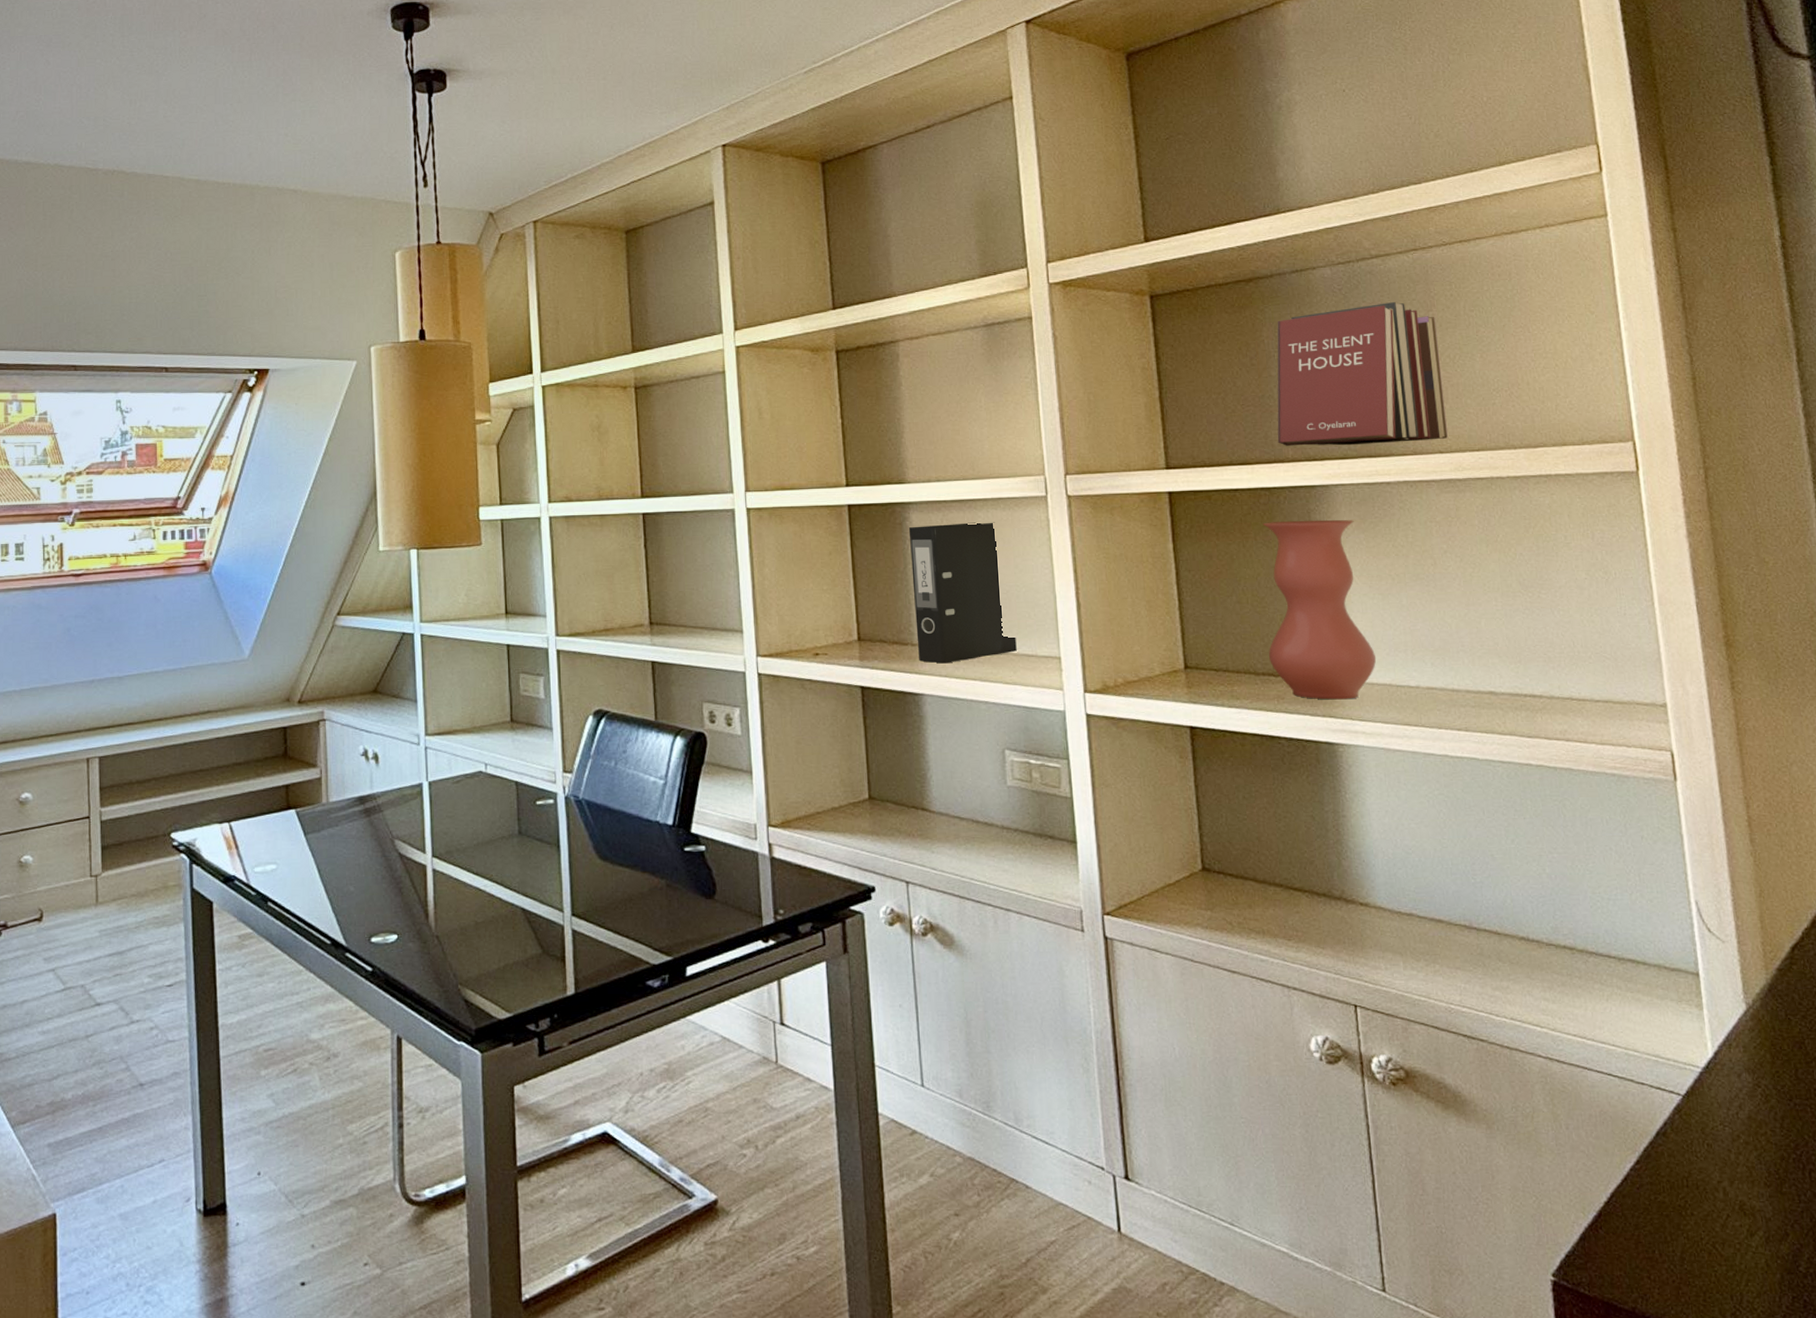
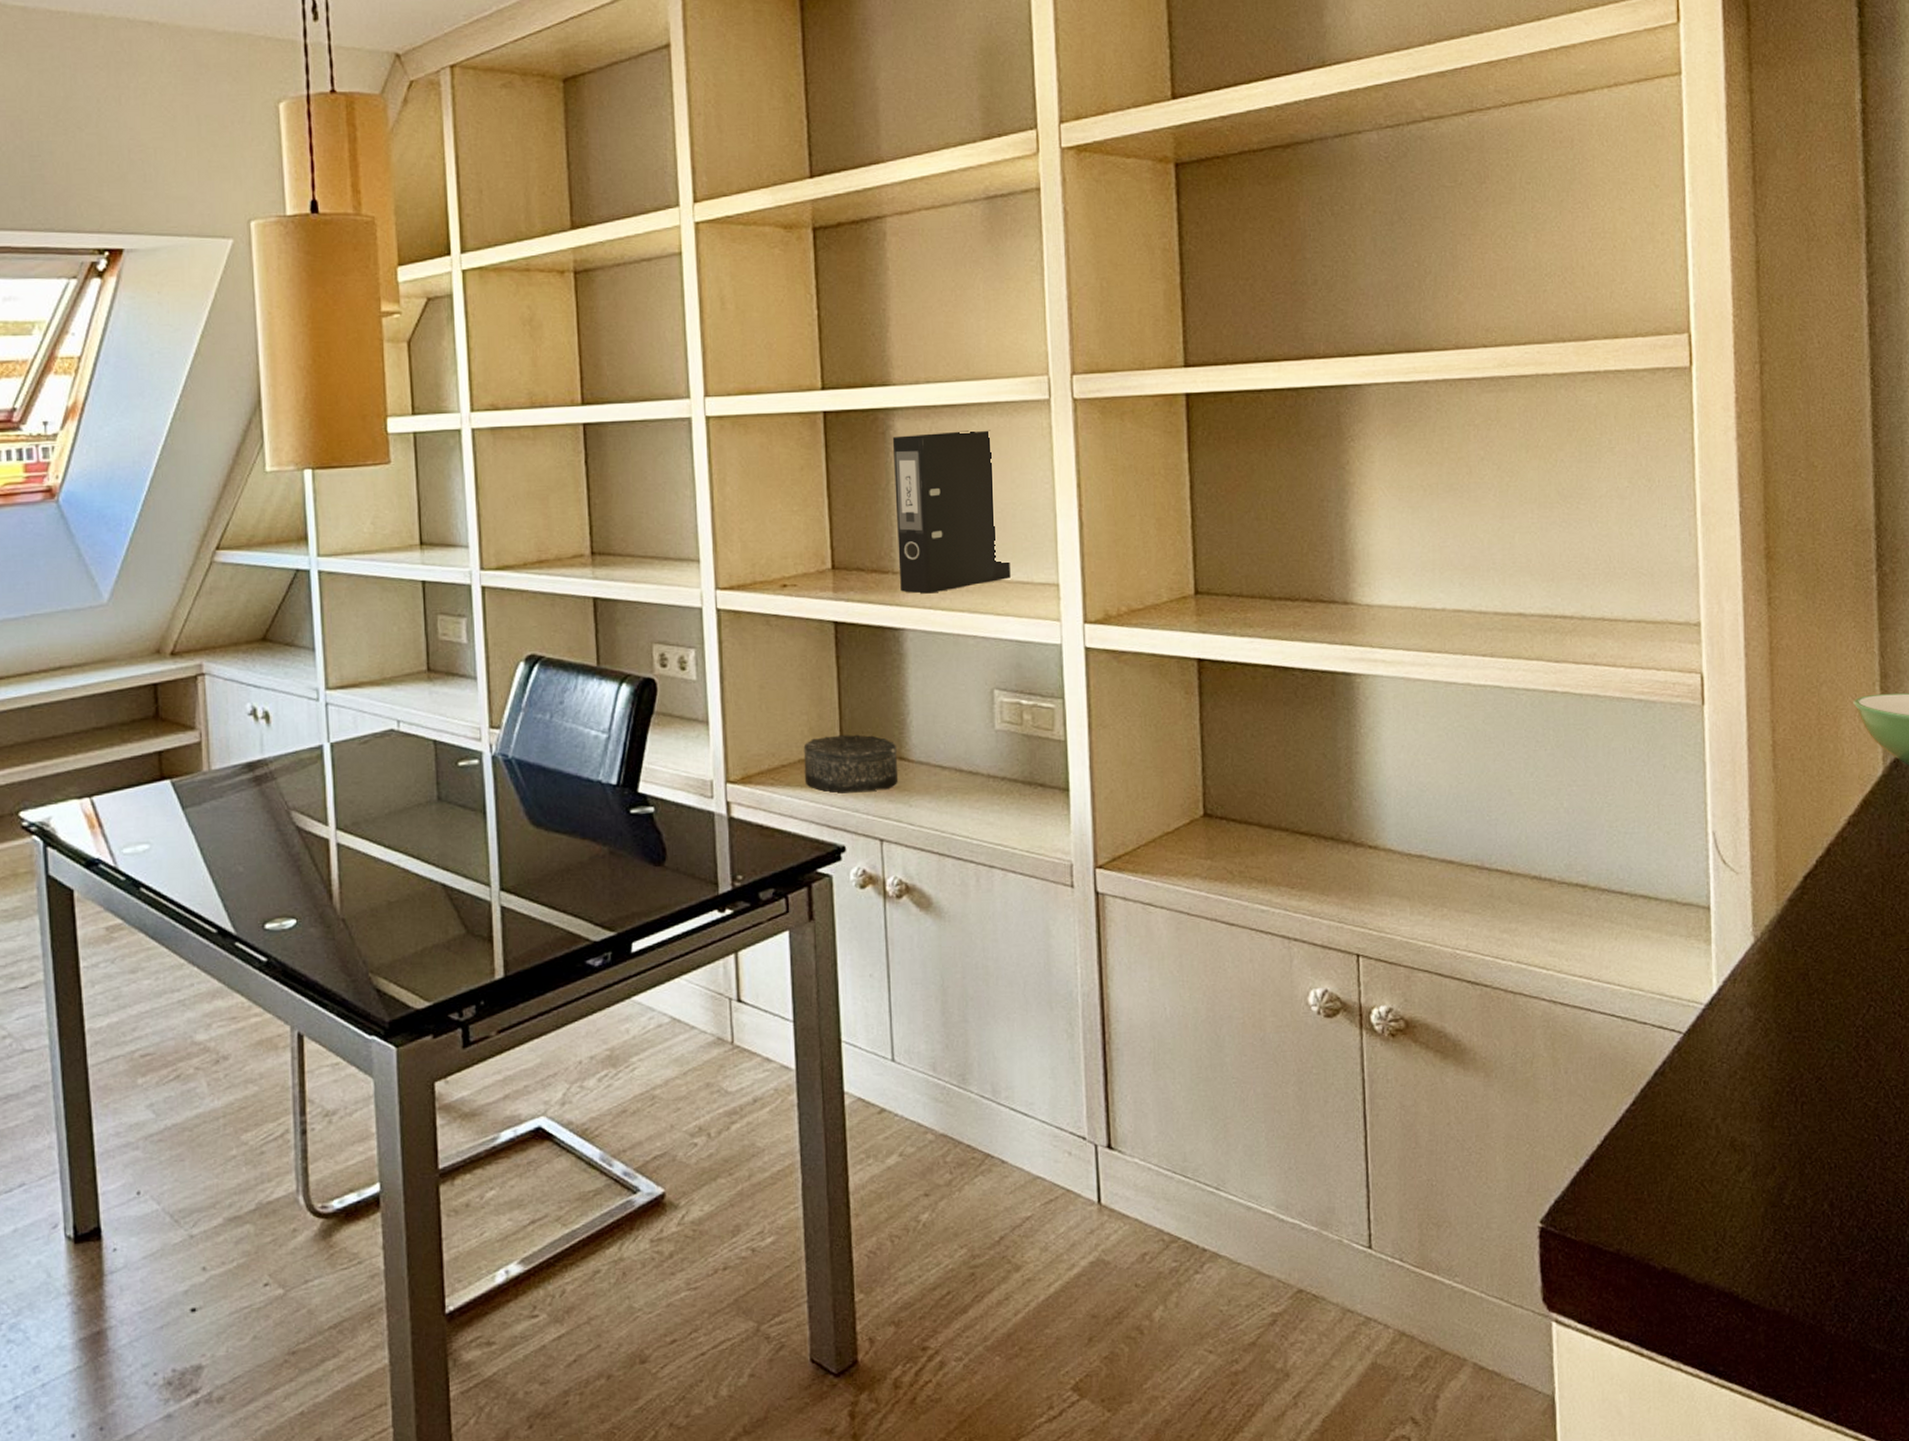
decorative box: none [836,787,921,839] -> present [803,734,898,793]
vase: present [1262,519,1377,700] -> none [1286,423,1402,626]
books: present [1277,301,1448,446] -> none [1308,172,1493,340]

